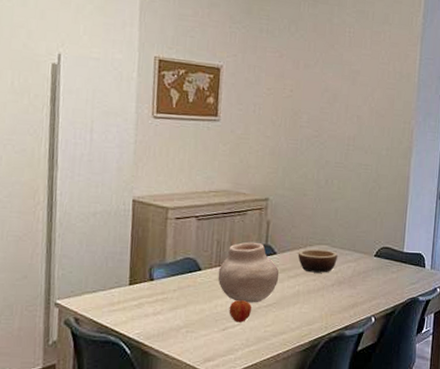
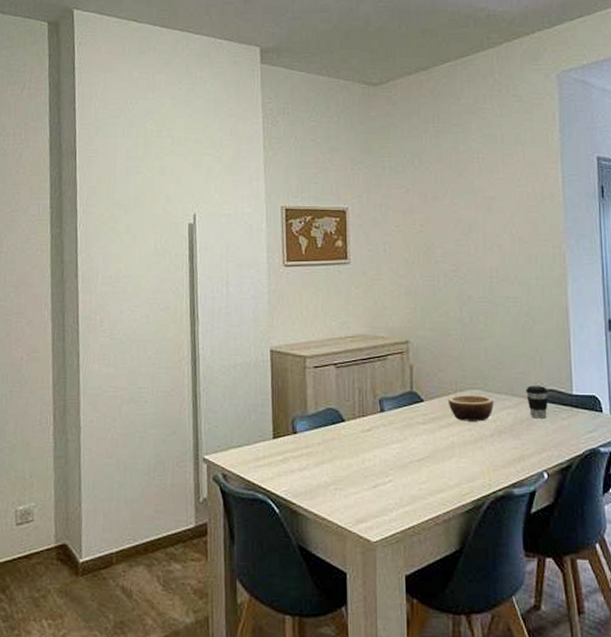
vase: present [218,242,279,303] -> none [362,389,429,457]
apple: present [229,300,251,322] -> none [378,454,402,479]
coffee cup: none [365,243,384,272] -> present [526,386,548,419]

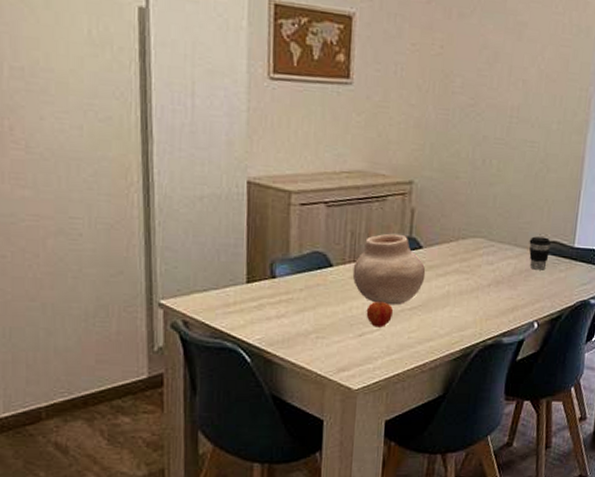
vase: none [362,389,429,457] -> present [352,233,426,306]
apple: none [378,454,402,479] -> present [366,302,393,327]
bowl: present [447,394,494,422] -> none [448,242,496,271]

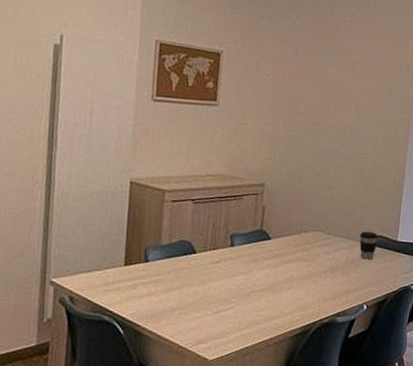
vase: present [352,233,426,306] -> none [212,226,273,287]
apple: present [366,302,393,327] -> none [222,284,245,306]

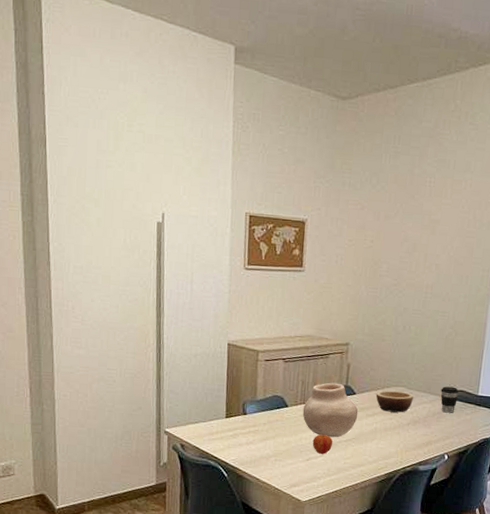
vase: none [212,226,273,287] -> present [302,382,358,438]
apple: none [222,284,245,306] -> present [312,434,333,454]
bowl: none [292,235,332,260] -> present [375,390,414,413]

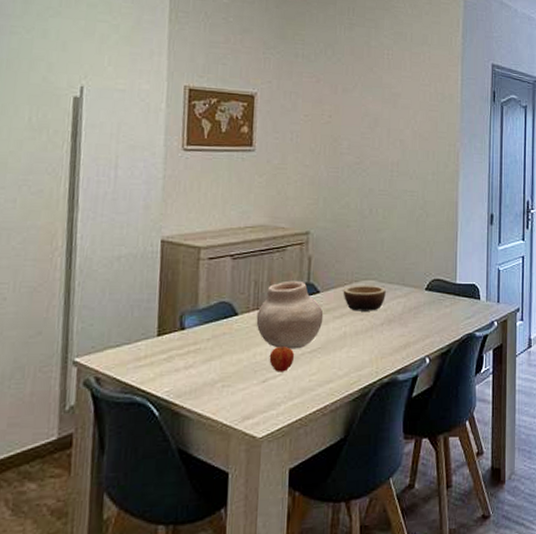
coffee cup: present [441,386,459,413] -> none [415,276,435,307]

